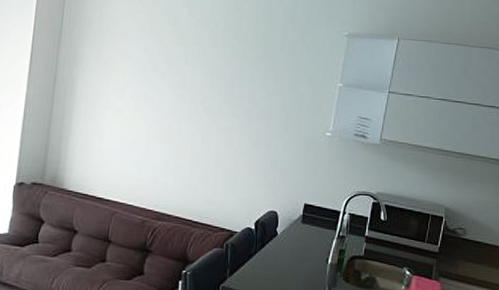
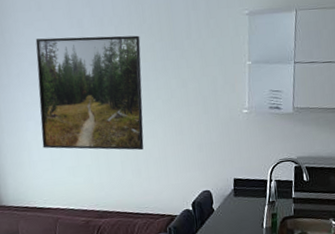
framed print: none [115,30,233,157] -> present [35,35,144,151]

